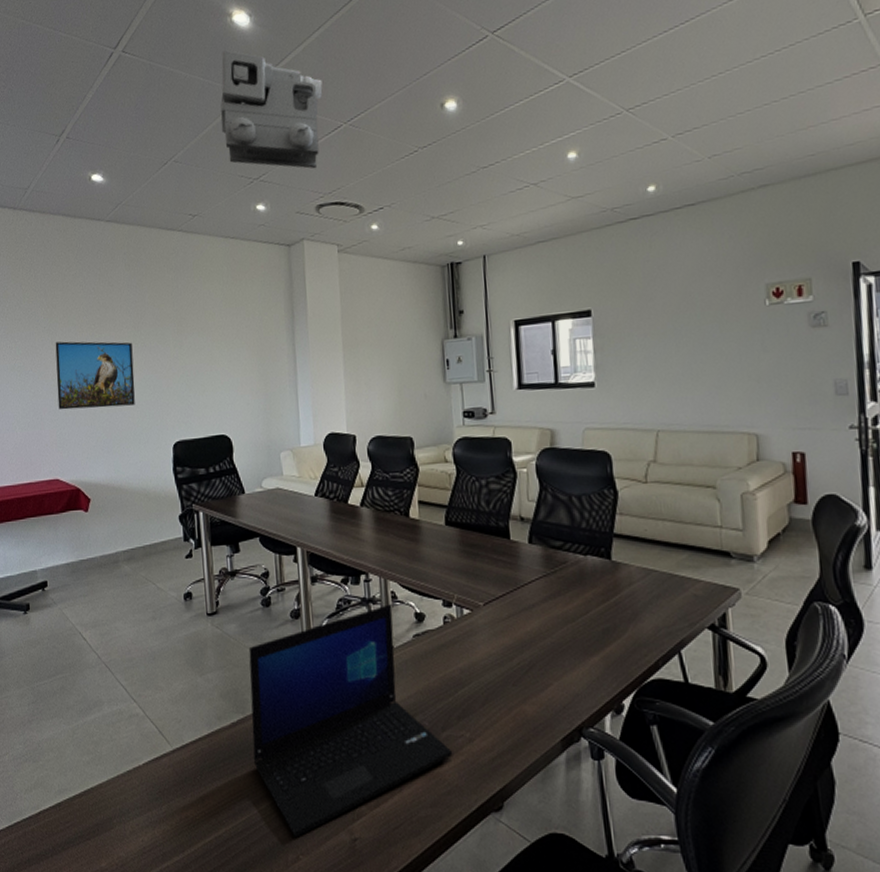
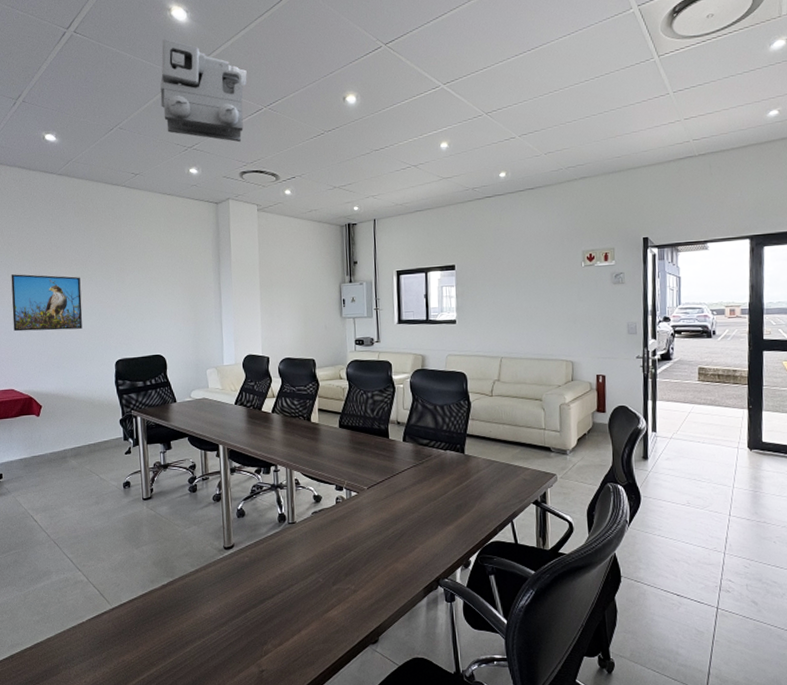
laptop: present [248,604,453,838] -> none [177,489,341,672]

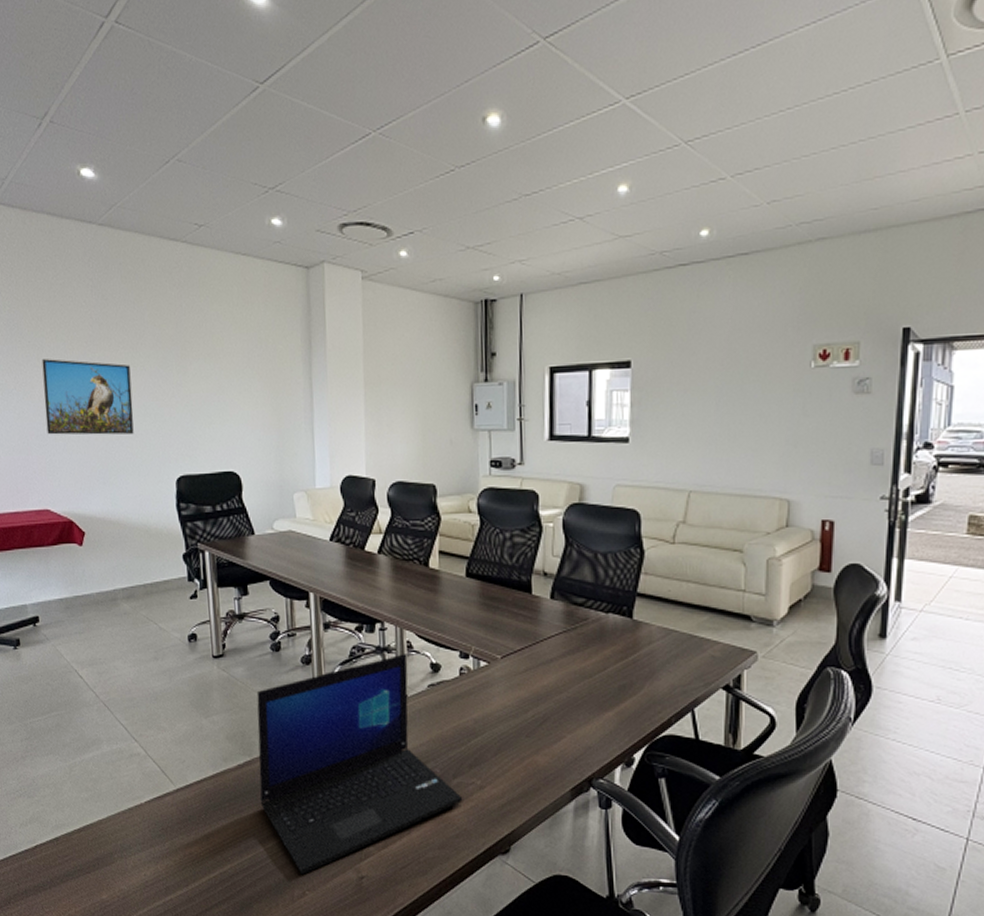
total station: present [160,39,247,143] -> none [231,31,350,182]
laptop: none [177,489,341,672] -> present [256,654,463,875]

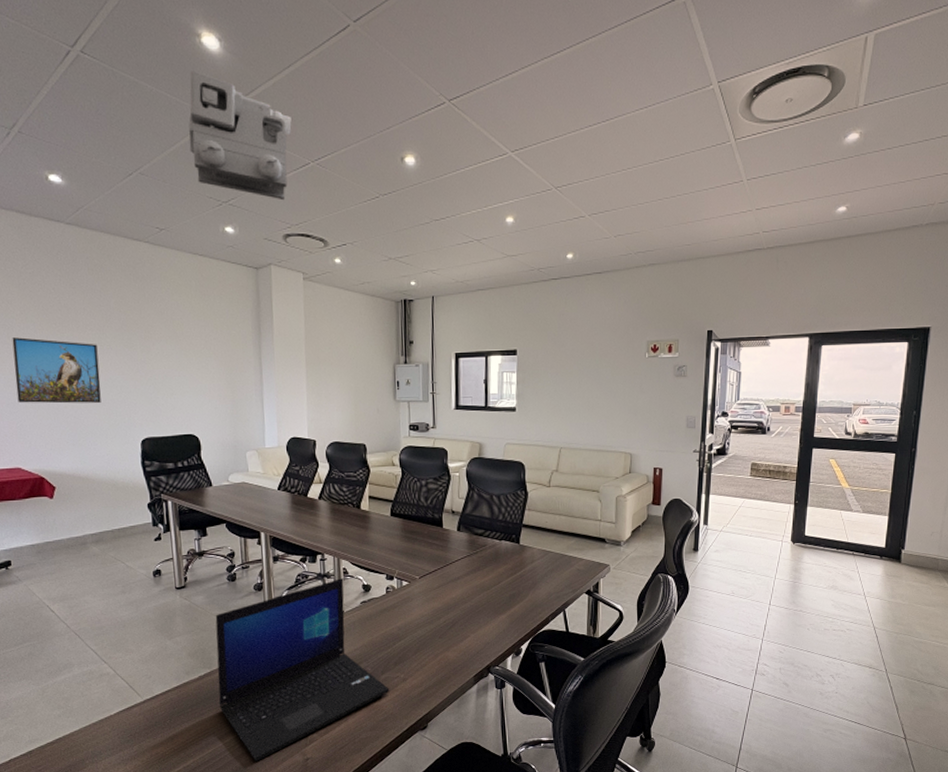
total station: none [231,31,350,182] -> present [189,71,292,201]

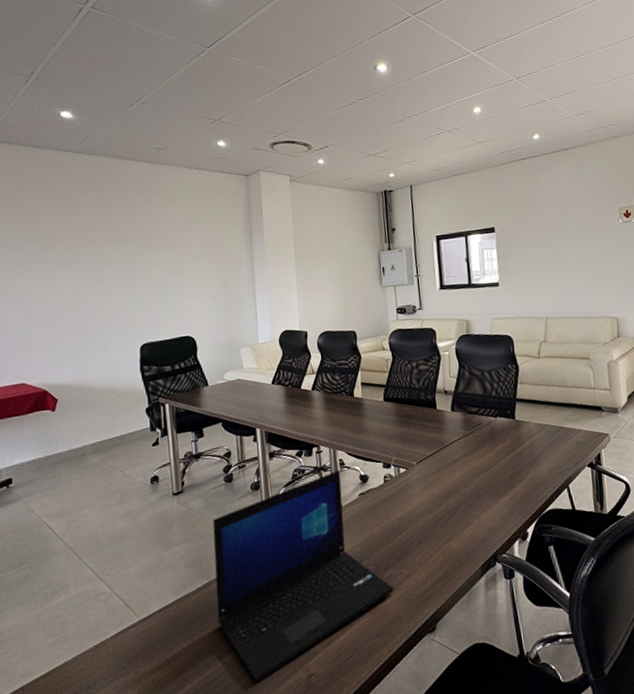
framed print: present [12,337,101,404] -> none [22,258,103,320]
total station: present [189,71,292,201] -> none [184,13,275,114]

